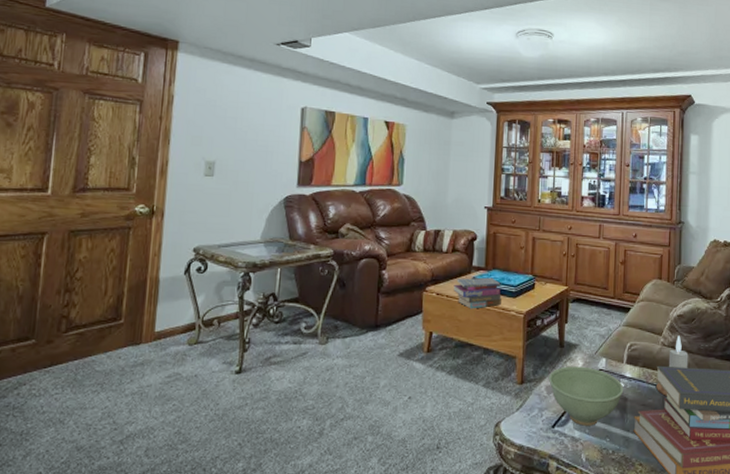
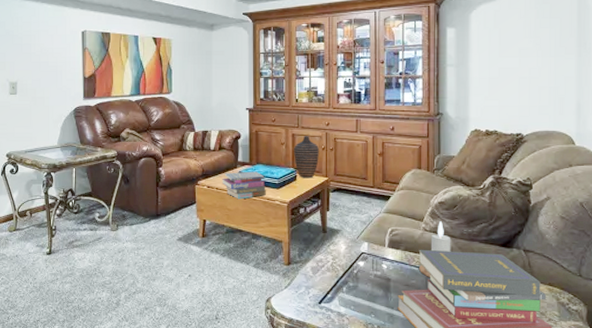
decorative vase: none [532,240,560,287] -> present [293,136,319,179]
bowl: present [549,366,624,426] -> none [314,249,387,303]

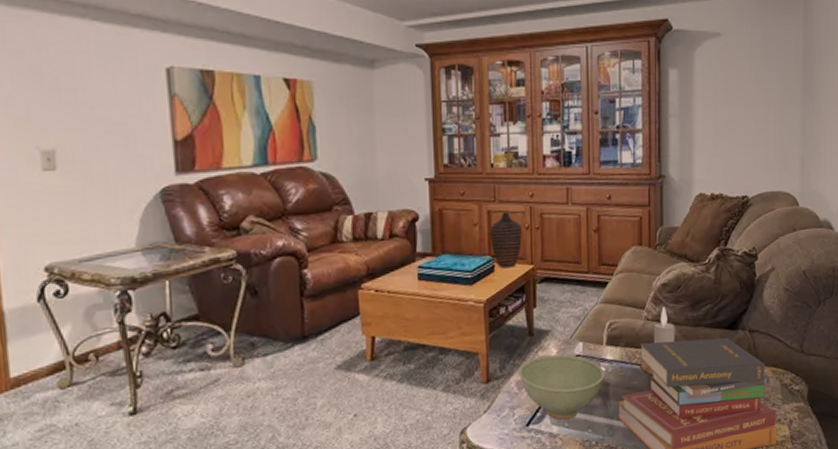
books: present [222,171,266,200] -> none [395,264,456,304]
bowl: none [314,249,387,303] -> present [519,354,605,420]

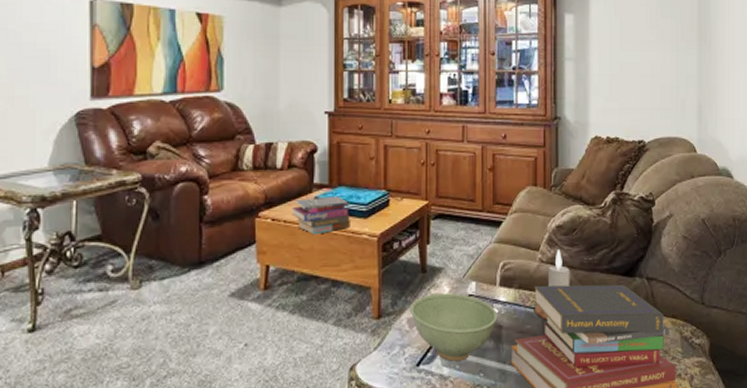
books: none [395,264,456,304] -> present [292,196,350,235]
decorative vase: present [489,212,522,268] -> none [385,147,417,203]

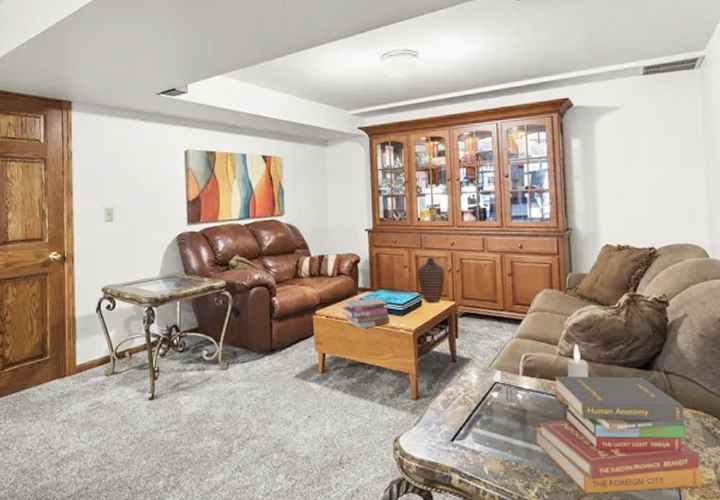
decorative vase: none [385,147,417,203] -> present [417,257,445,304]
bowl: present [411,293,498,362] -> none [444,380,522,439]

